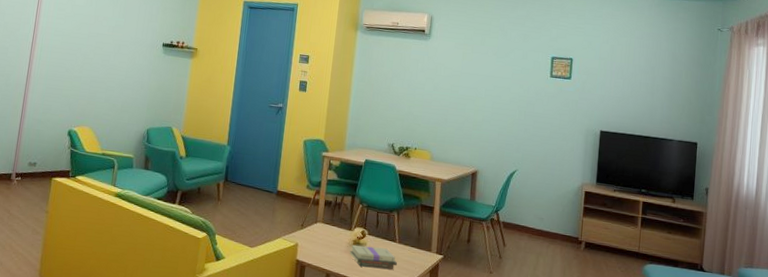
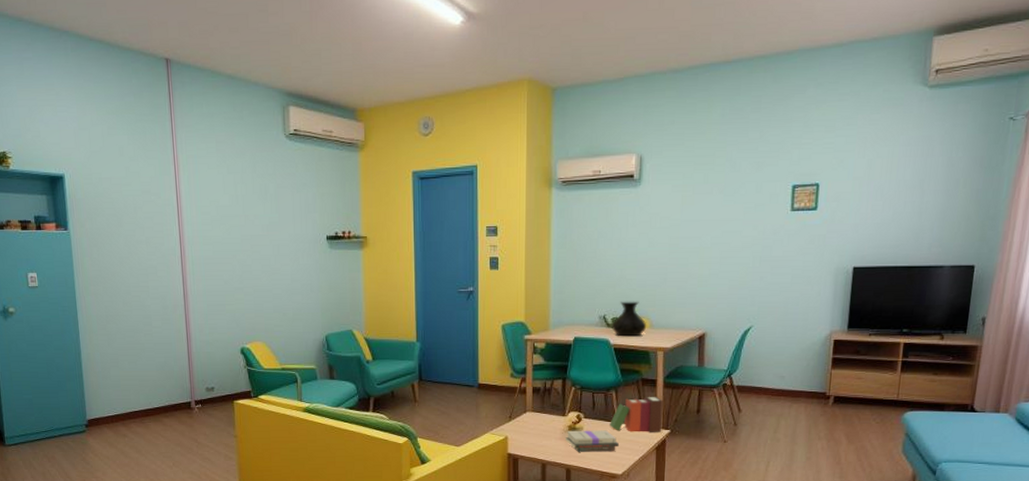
books: none [390,221,439,257] -> present [610,396,664,432]
vase: none [398,133,429,166] -> present [612,301,647,337]

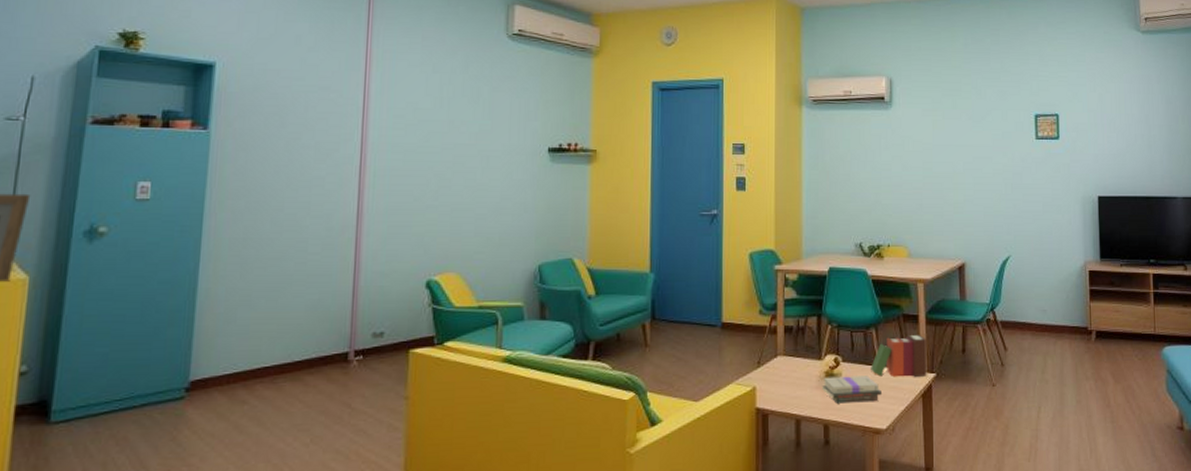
vase: present [612,301,647,337] -> none [869,228,905,267]

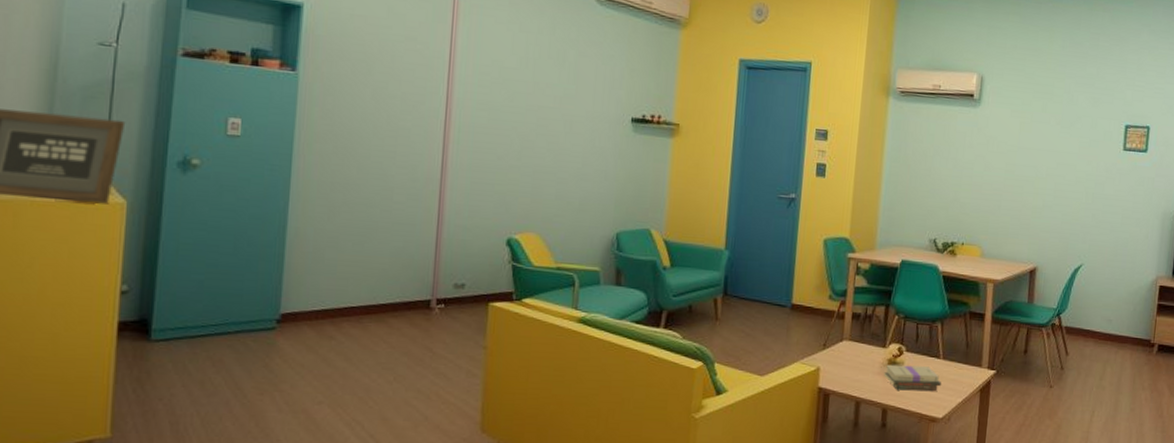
books: present [871,334,927,377] -> none [933,331,991,373]

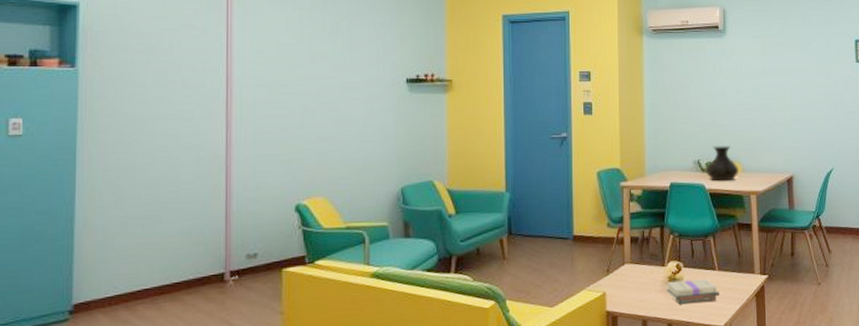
vase: none [942,225,978,265] -> present [706,145,739,182]

